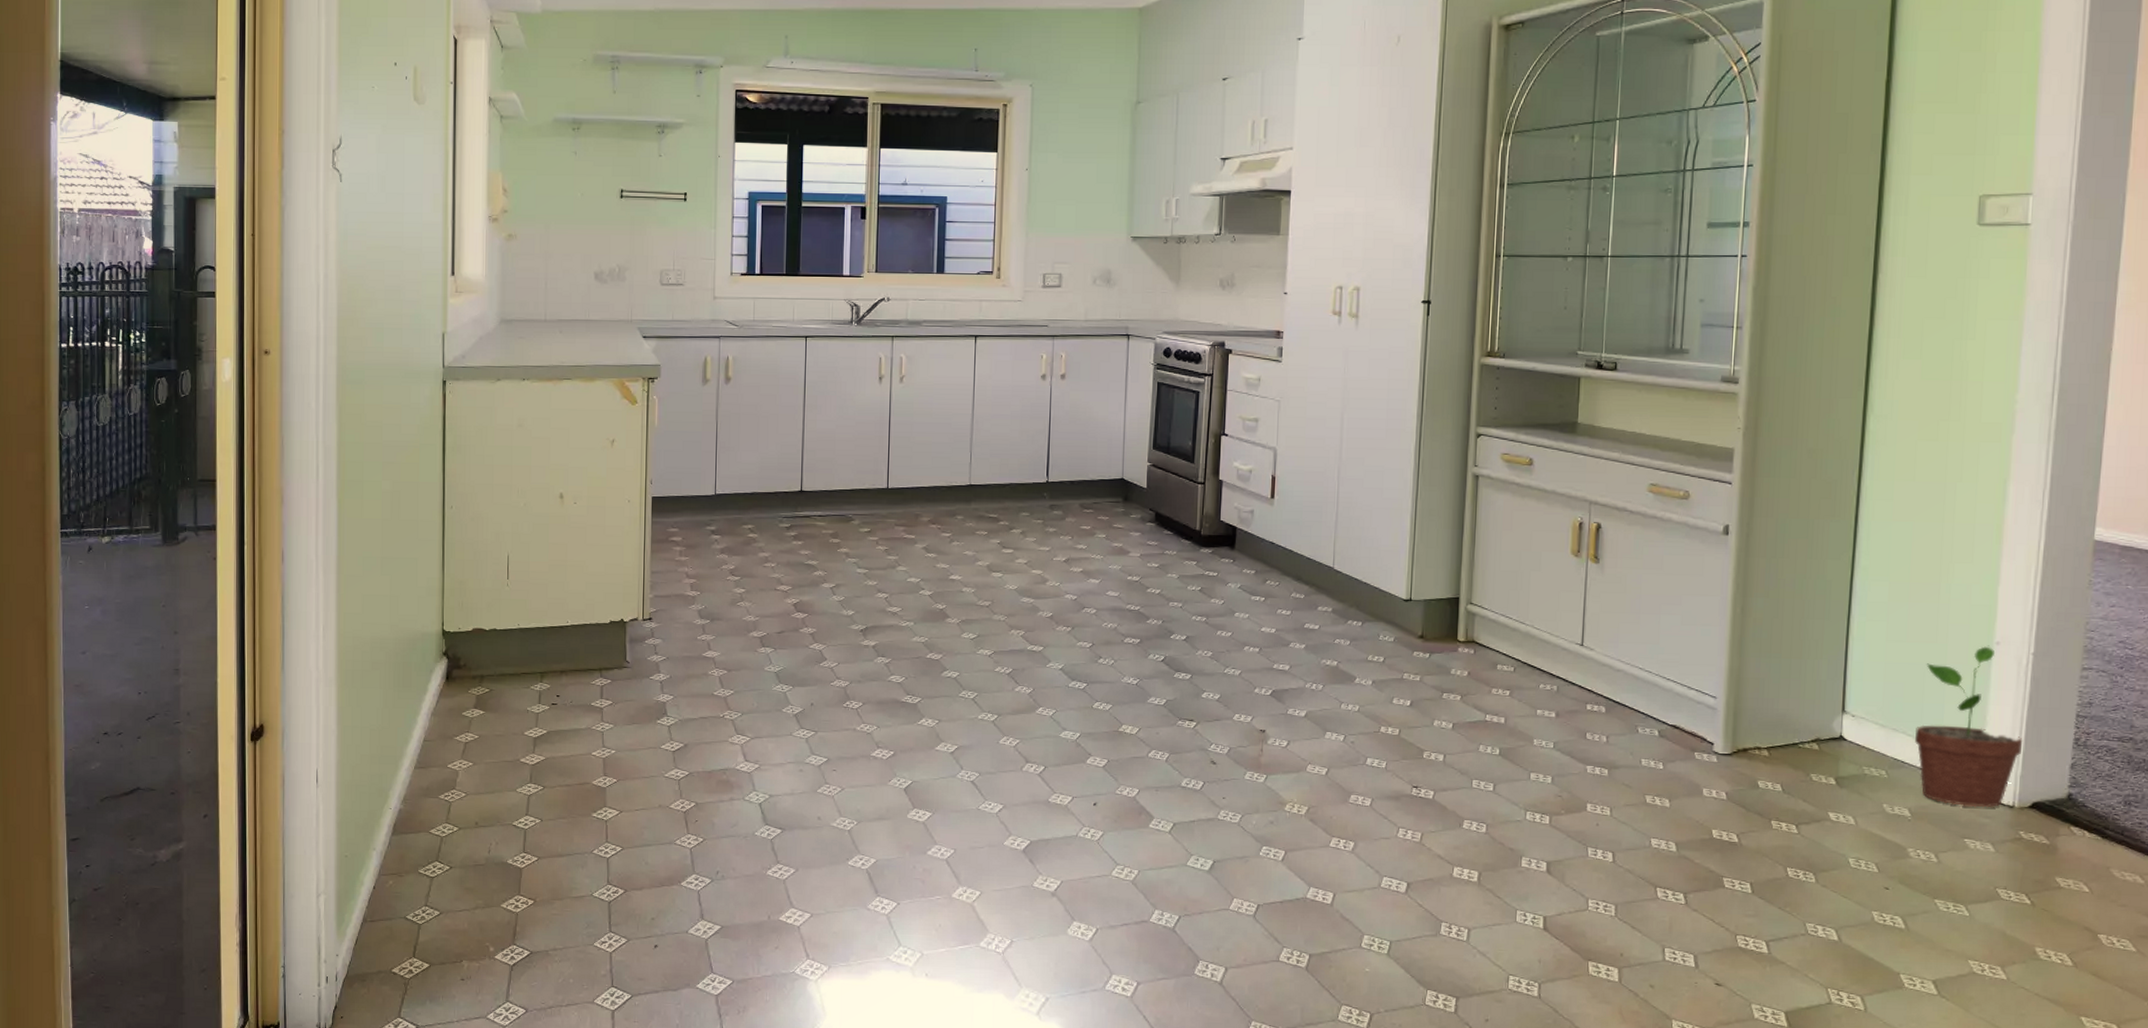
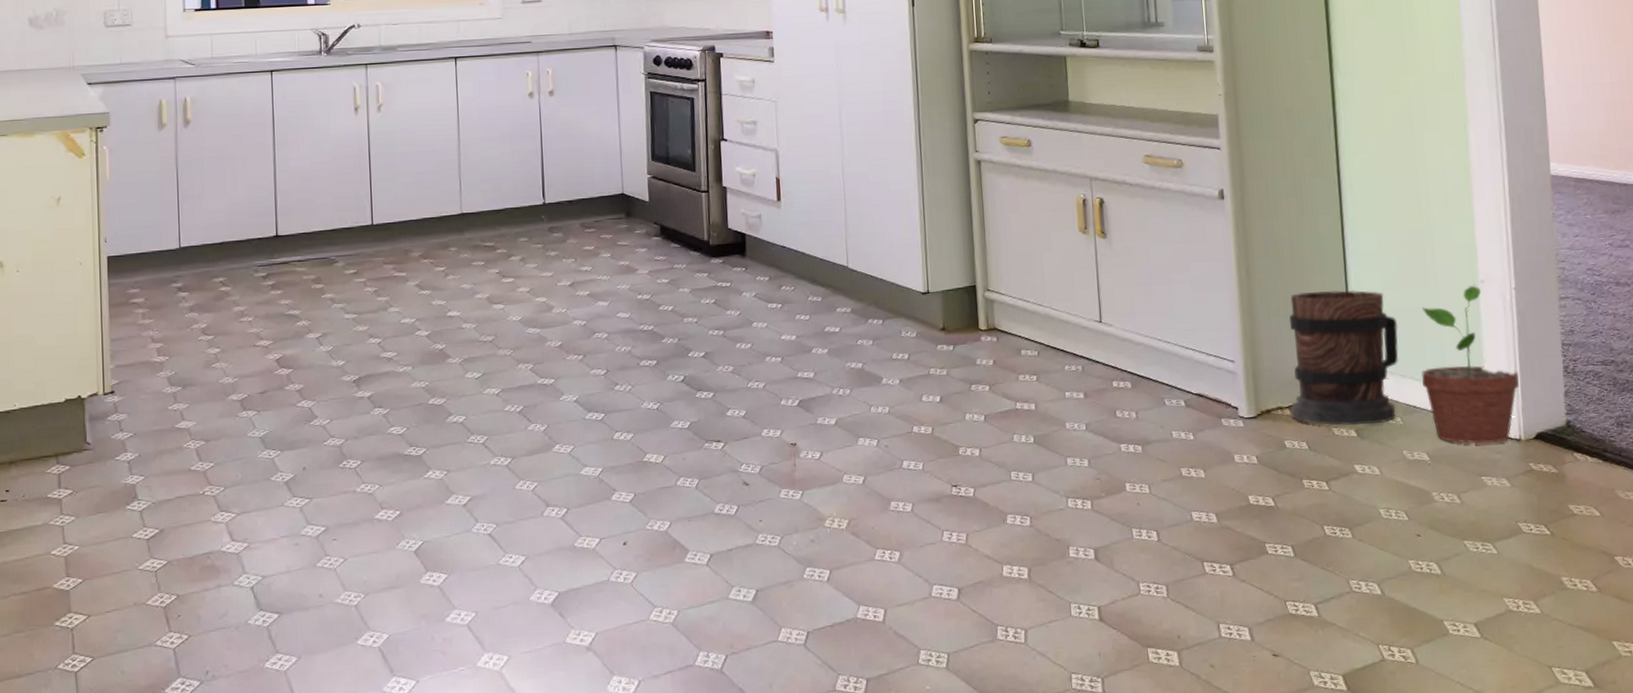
wooden barrel: none [1769,635,1898,775] -> present [1289,290,1399,426]

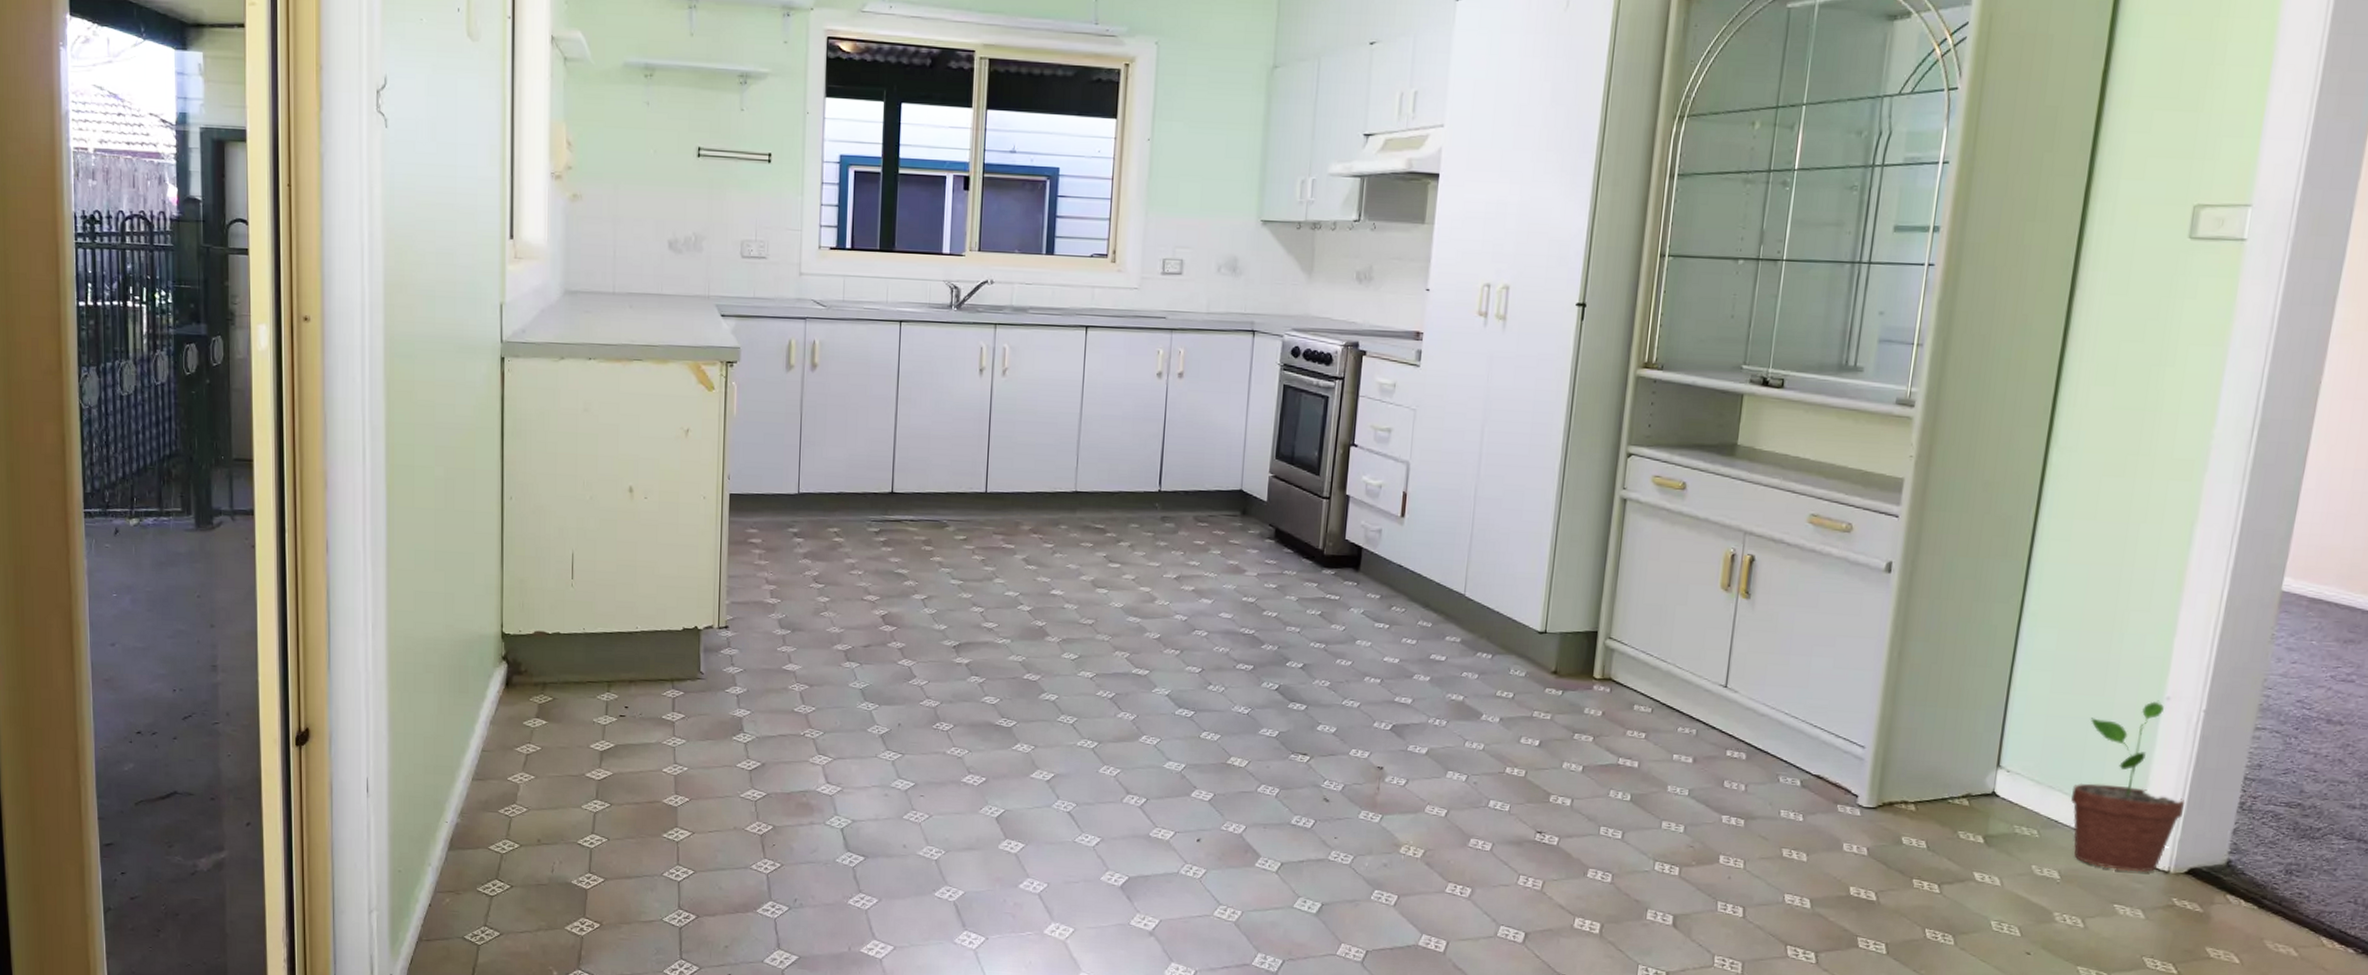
wooden barrel: present [1289,290,1399,426] -> none [1915,683,2059,834]

